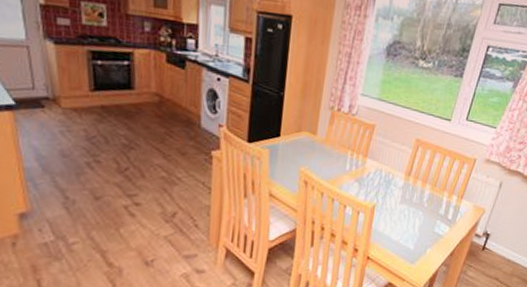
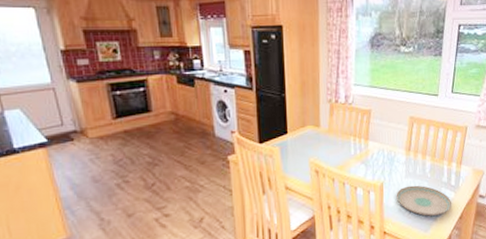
plate: none [386,212,446,248] -> present [396,185,452,216]

